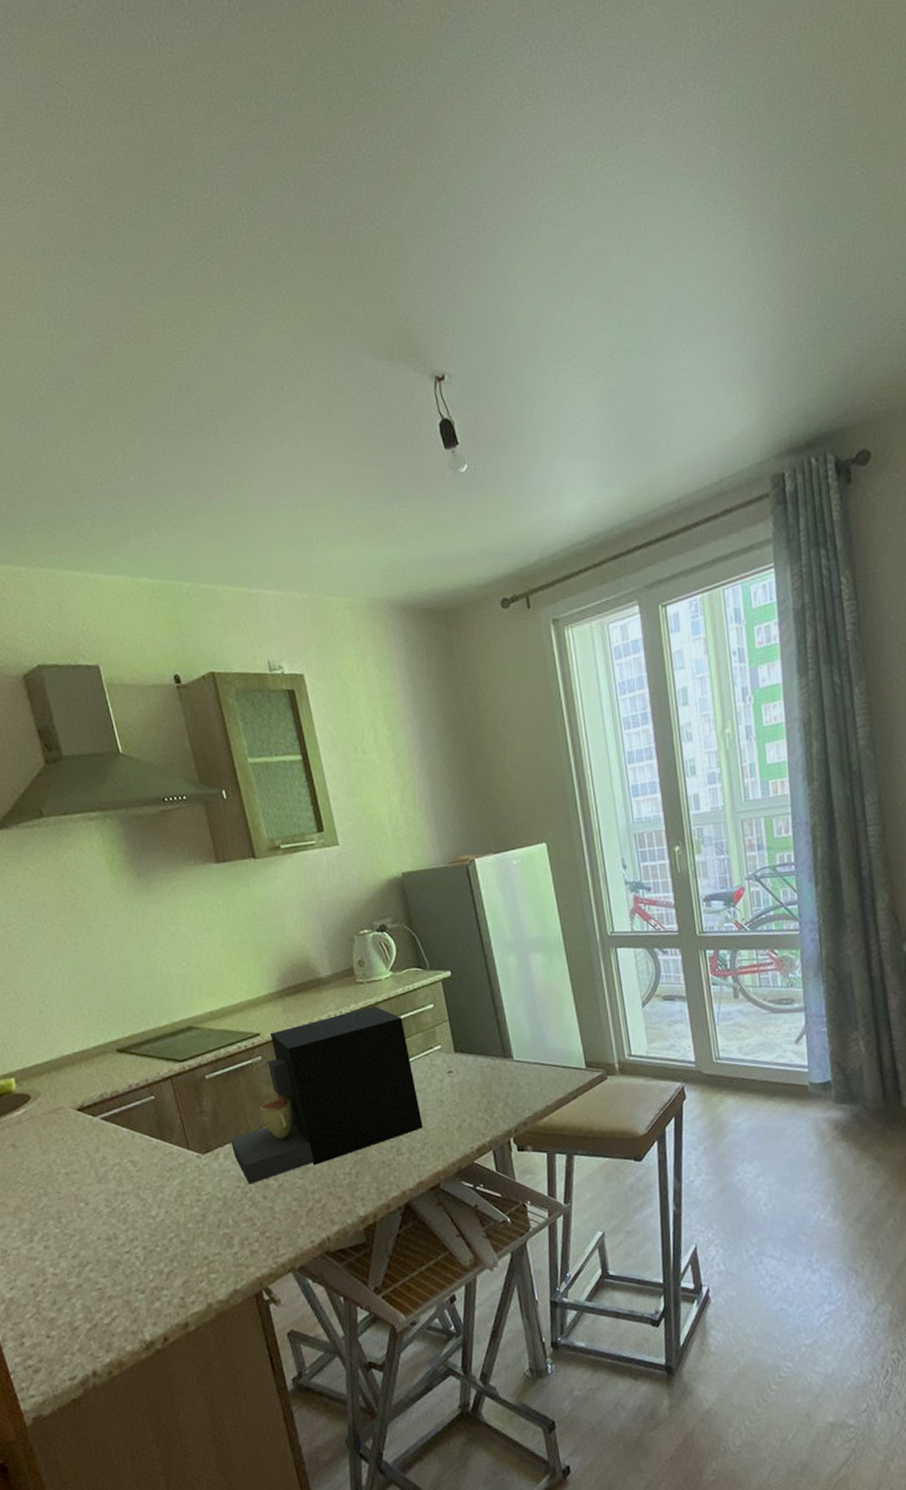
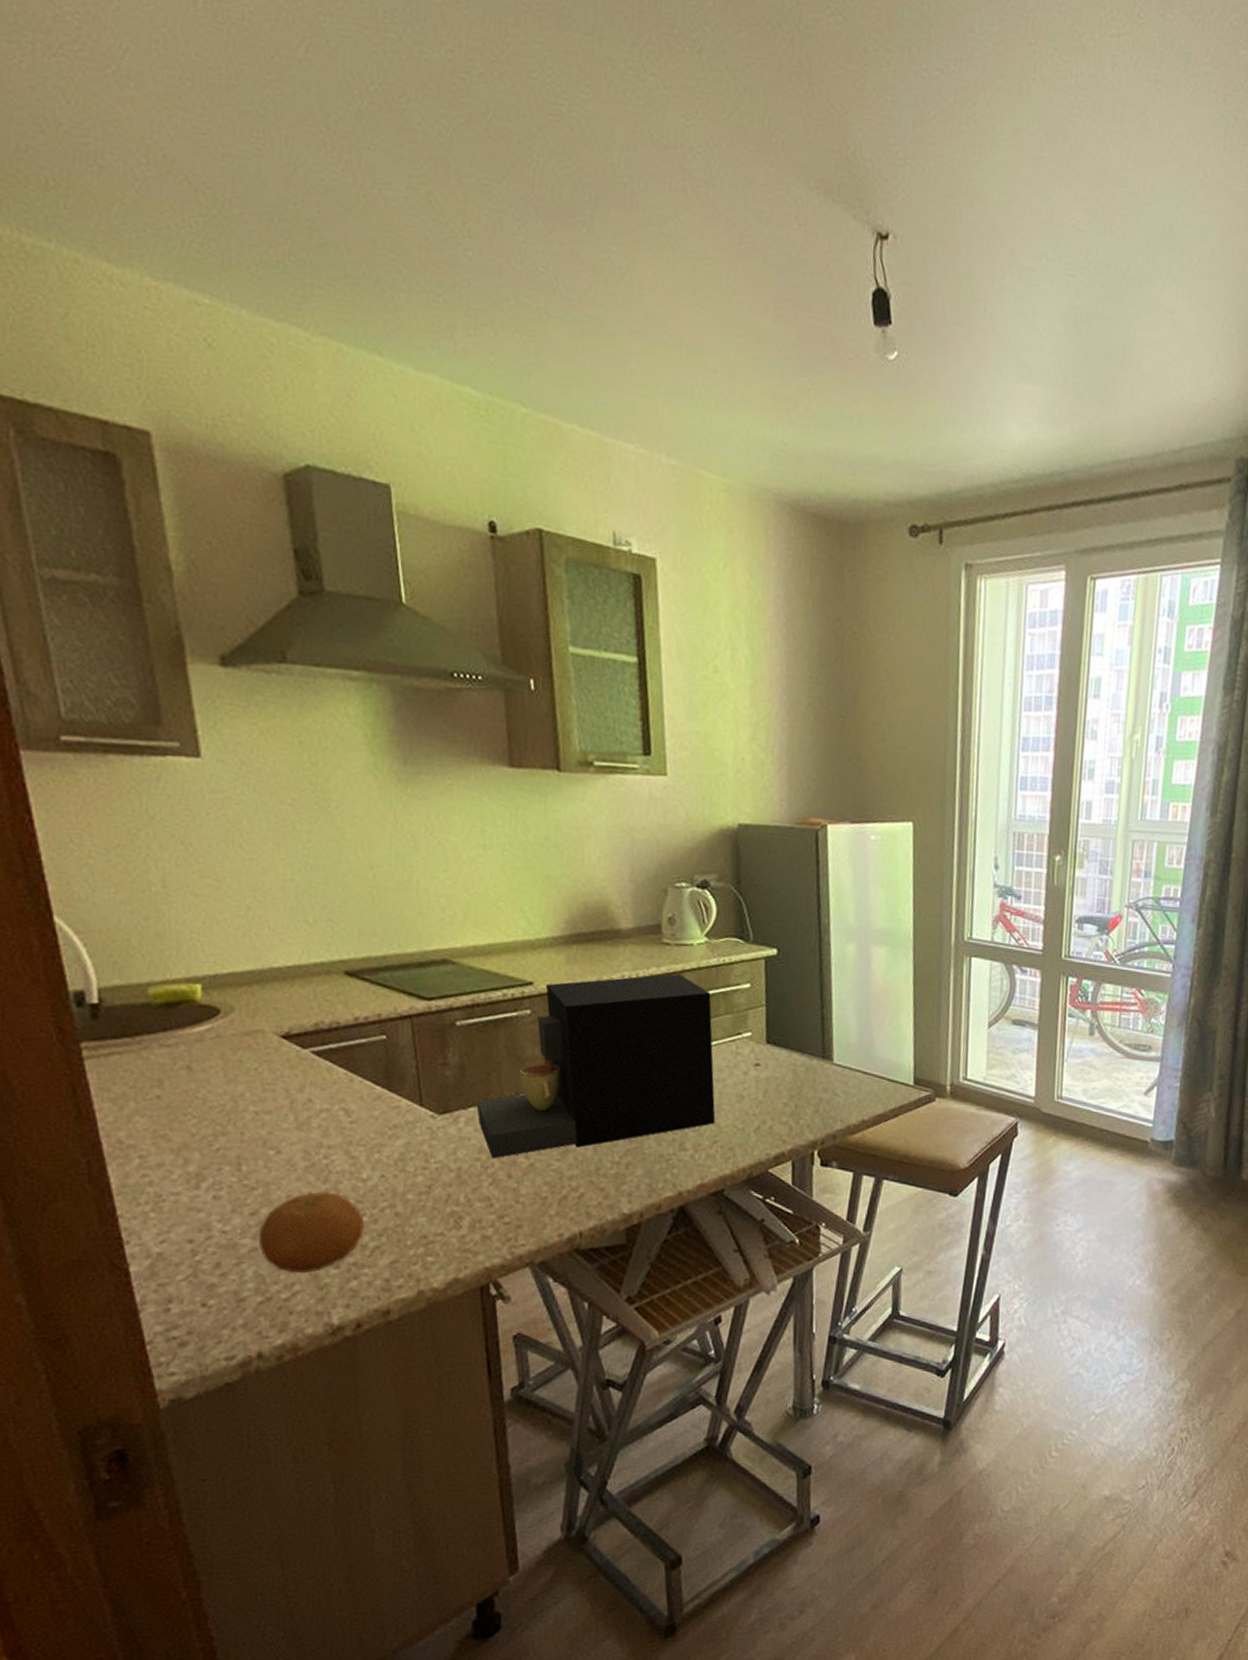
fruit: none [81,1230,159,1302] -> present [259,1191,364,1273]

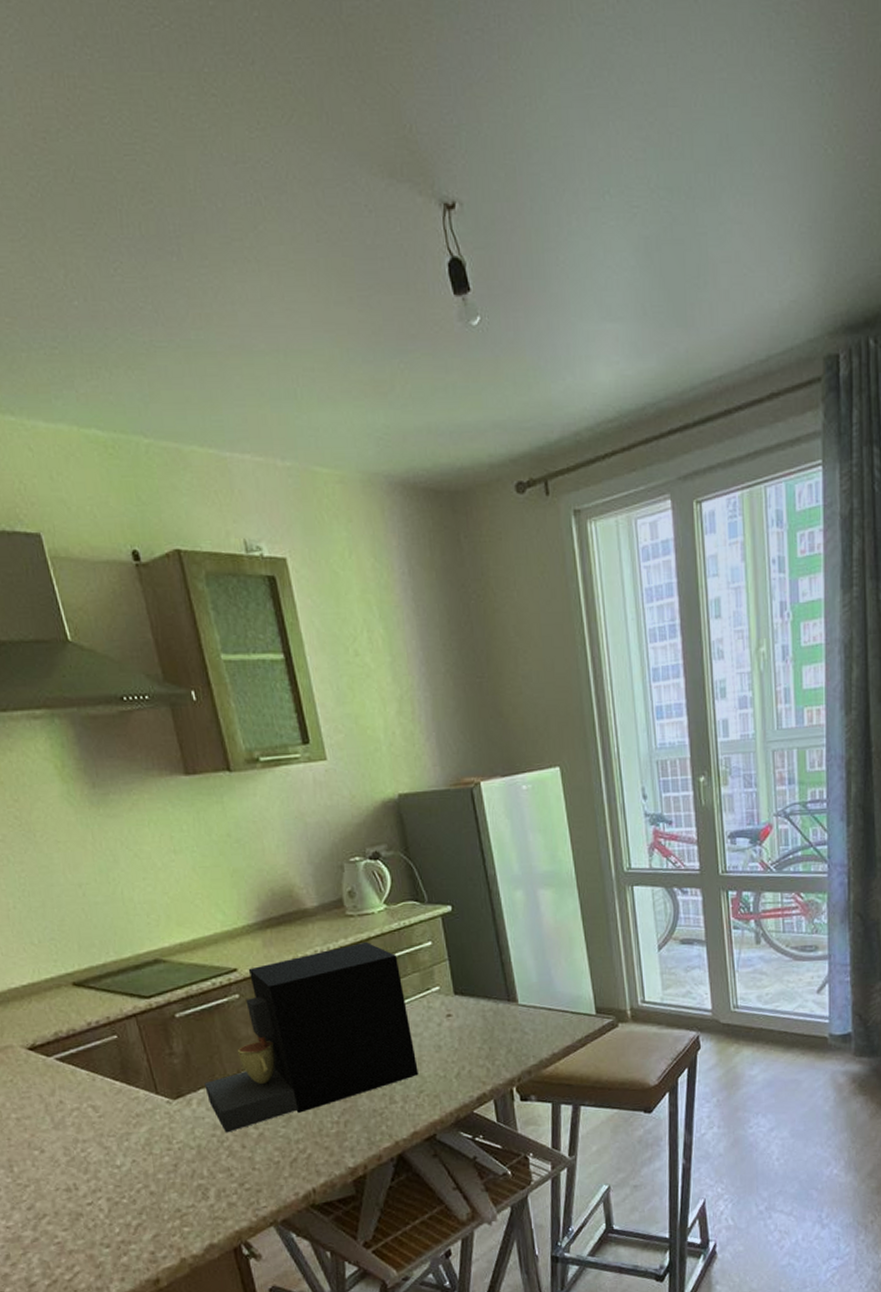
fruit: present [259,1191,364,1273] -> none [37,1180,126,1256]

